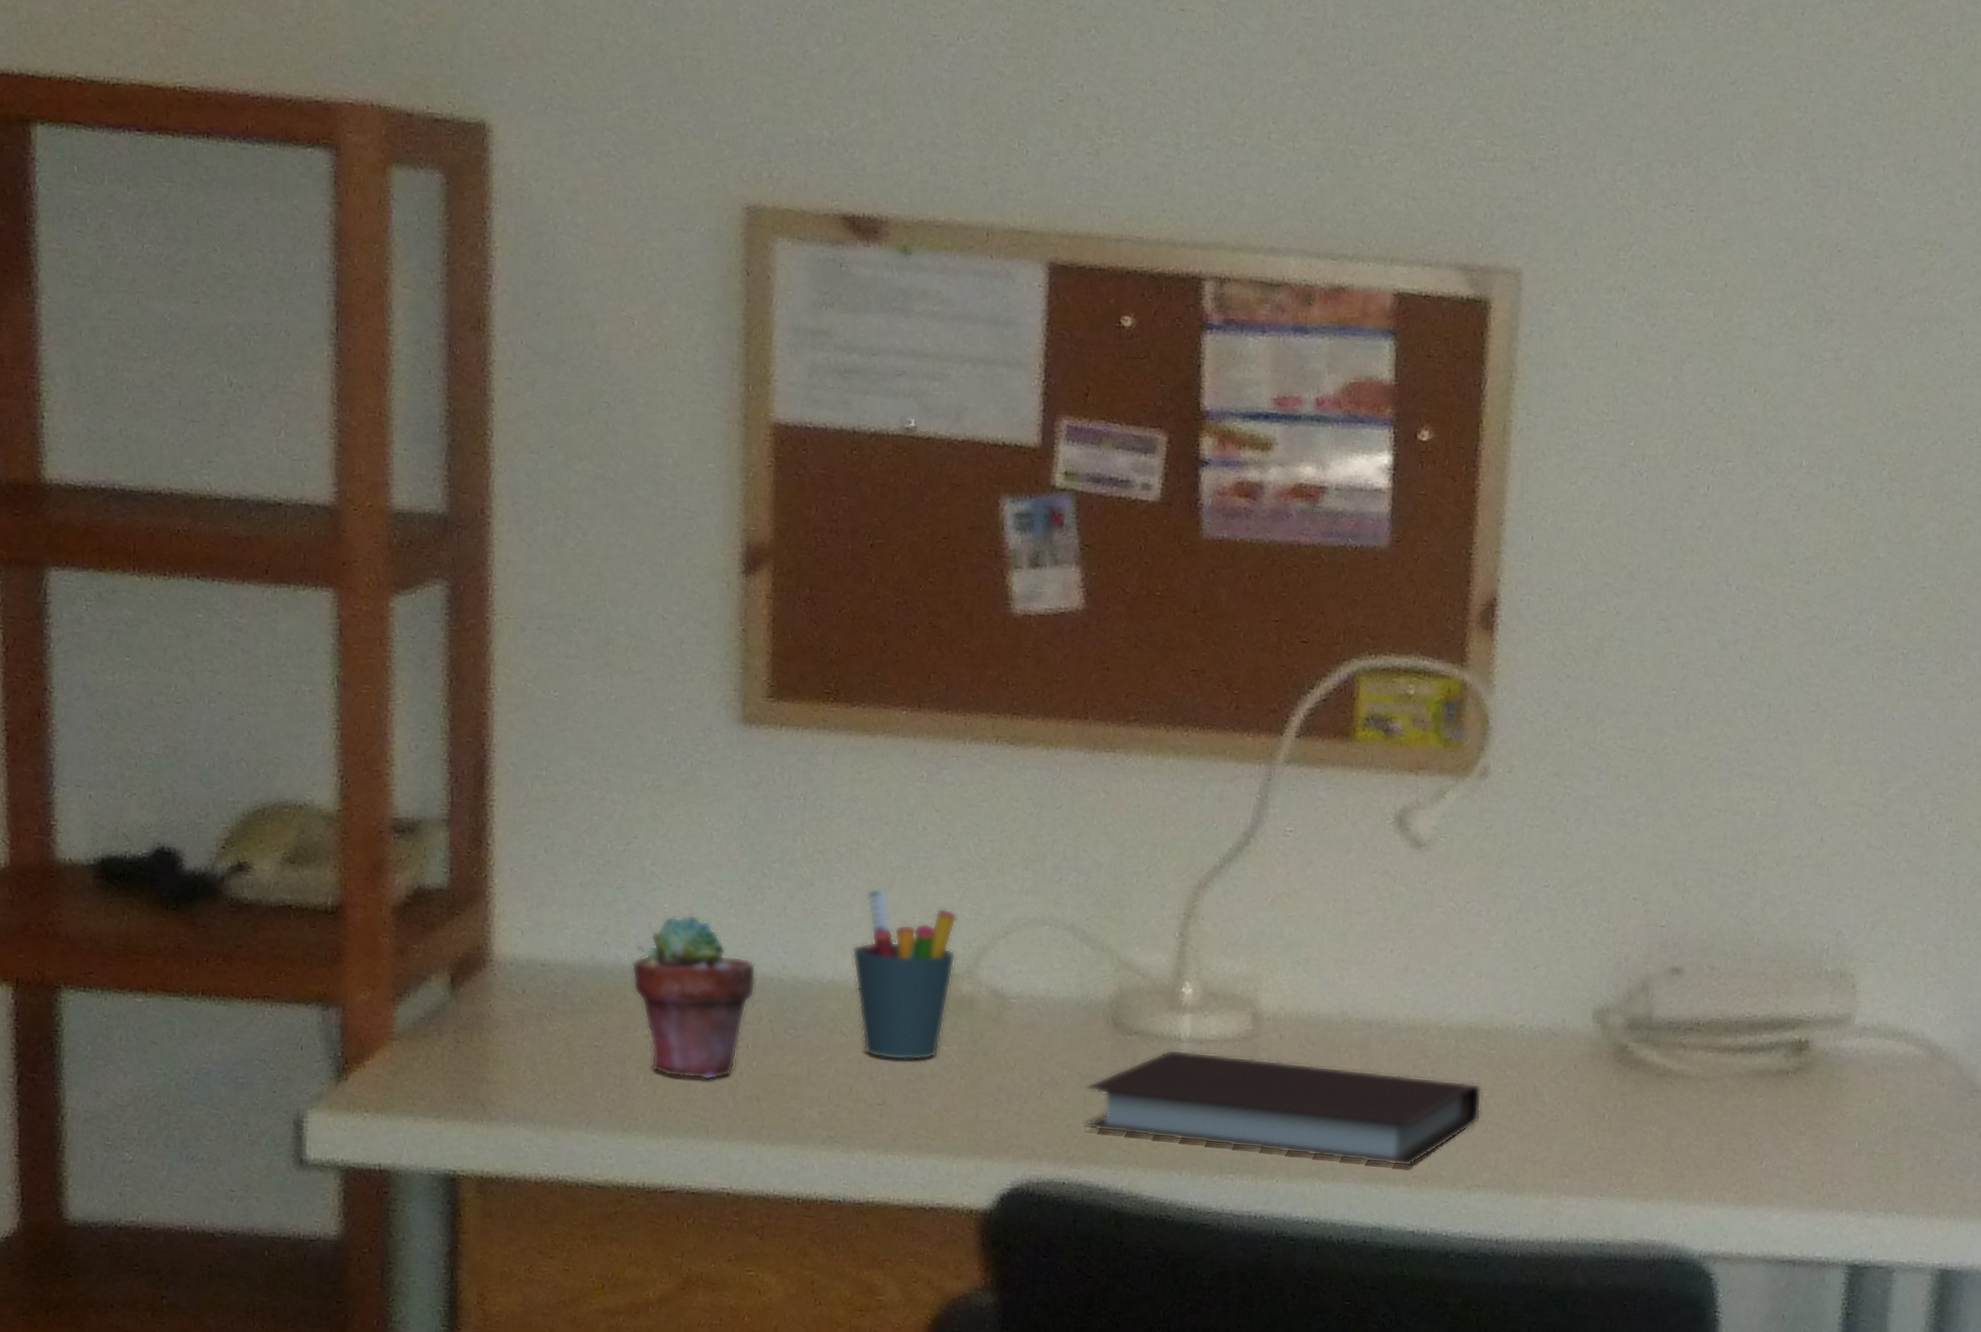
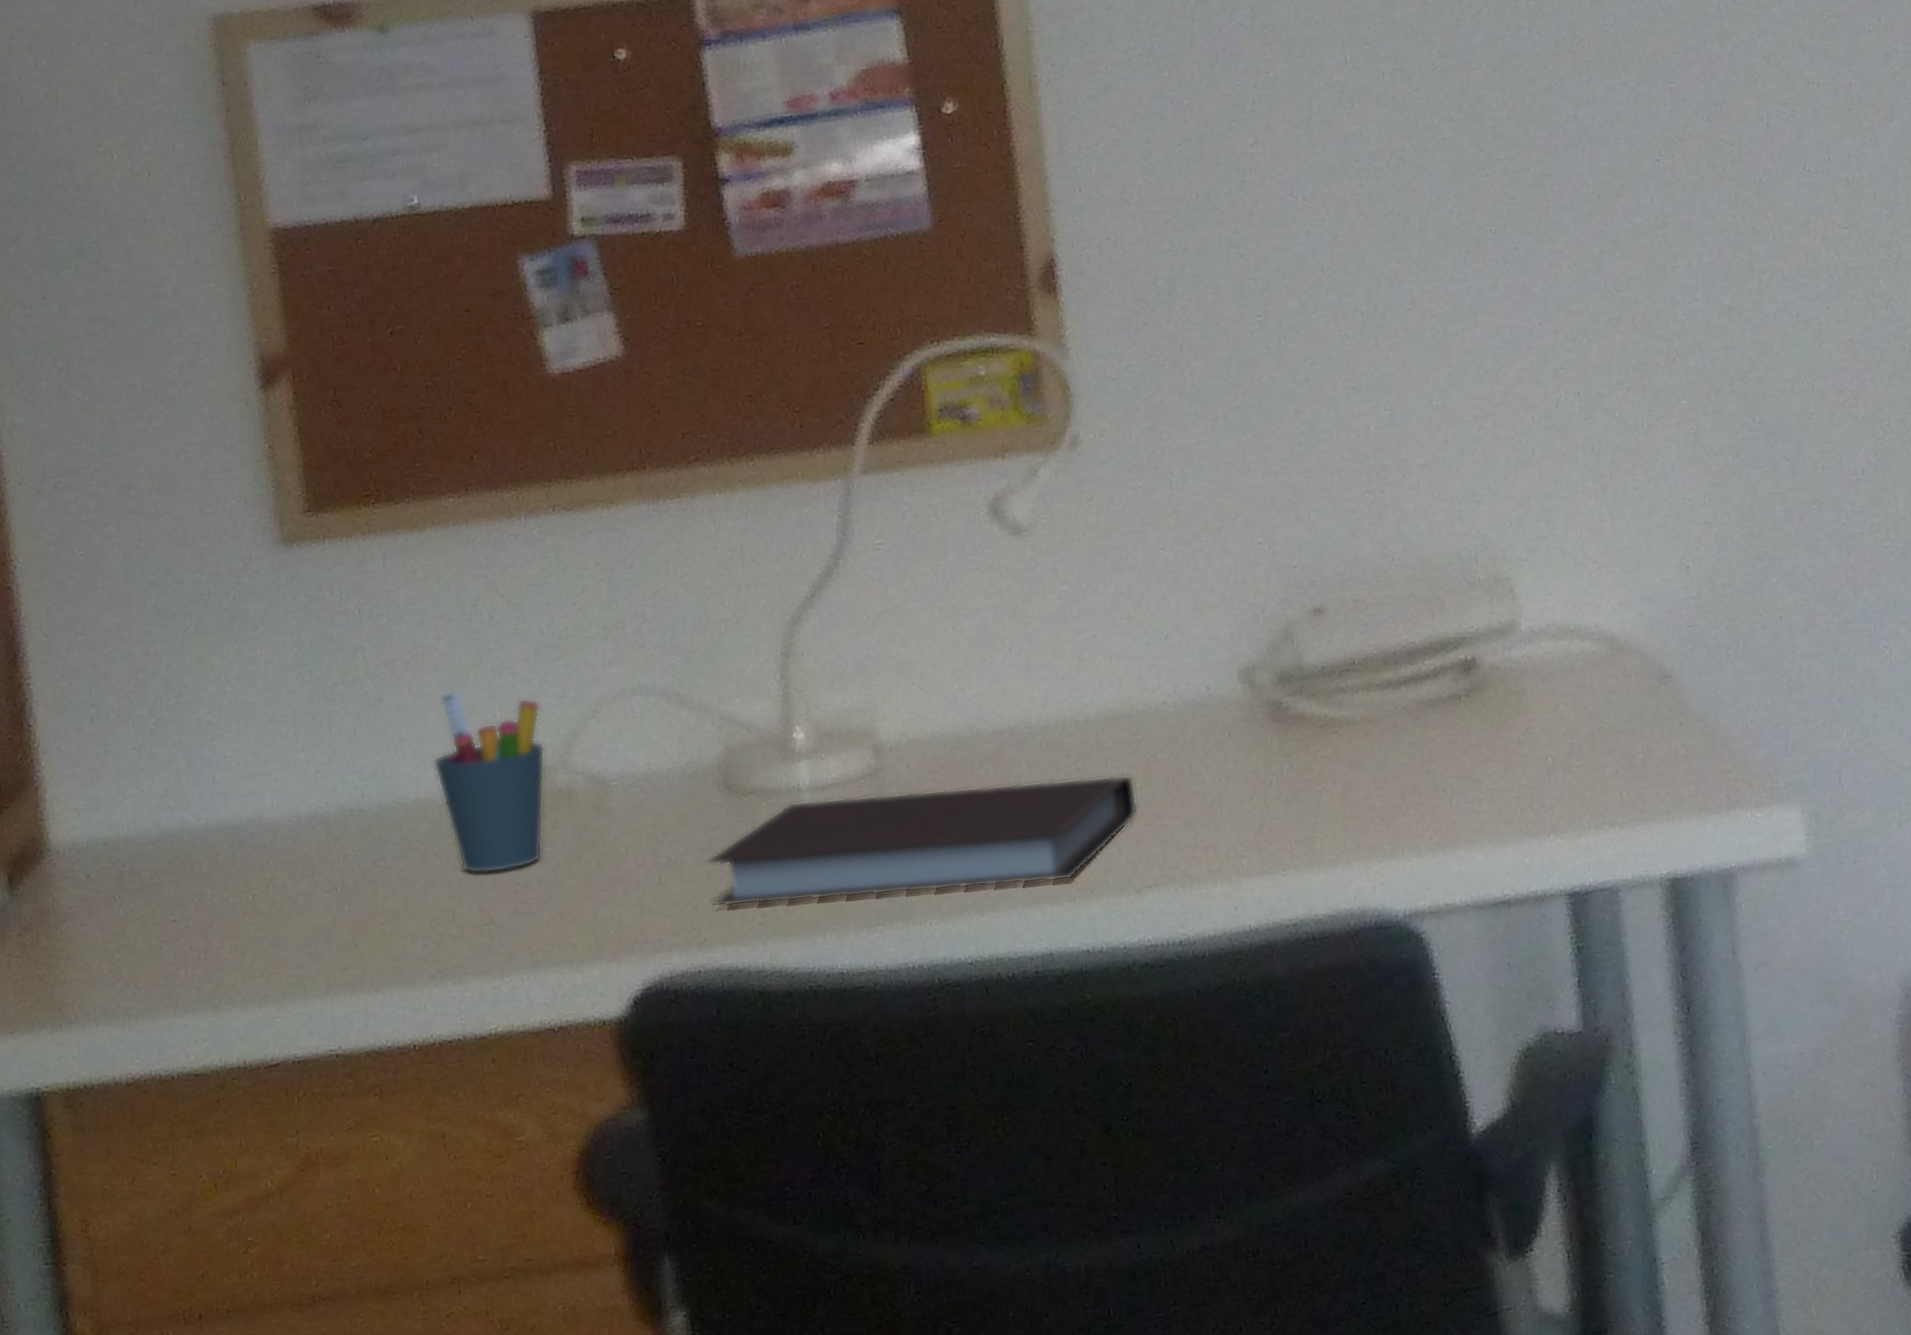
potted succulent: present [631,914,756,1081] -> none [199,758,336,939]

